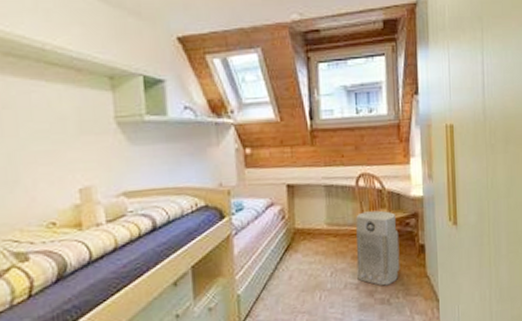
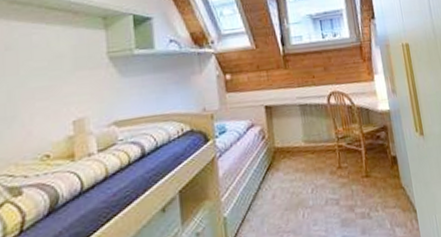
air purifier: present [356,210,400,286] -> none [330,125,377,200]

